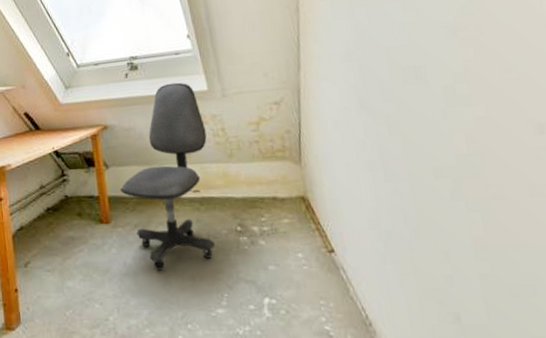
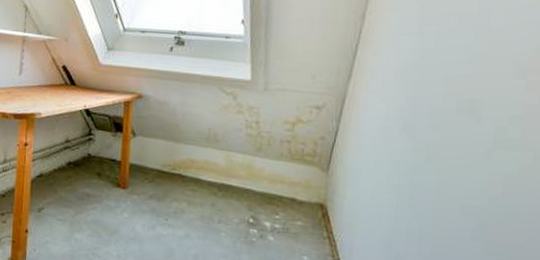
office chair: present [120,82,216,271] -> none [143,65,240,243]

